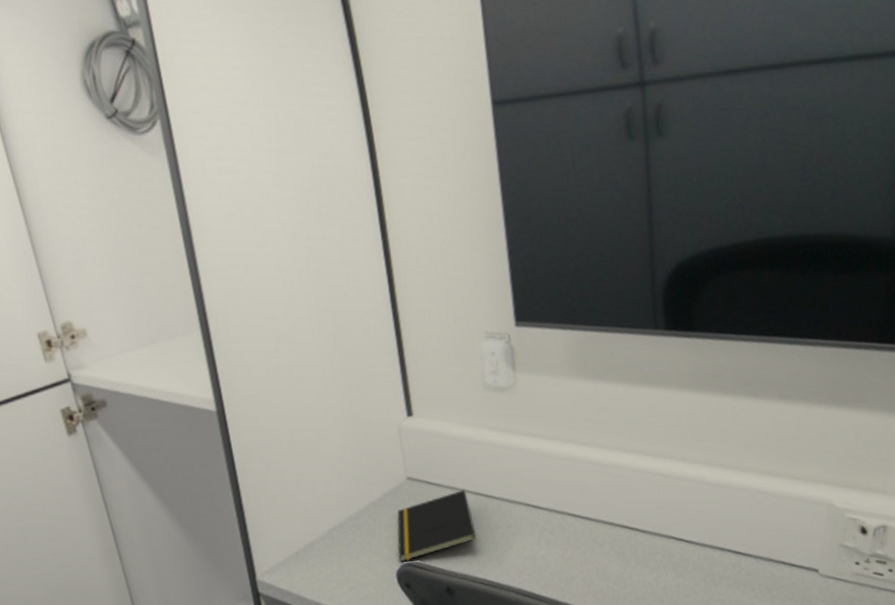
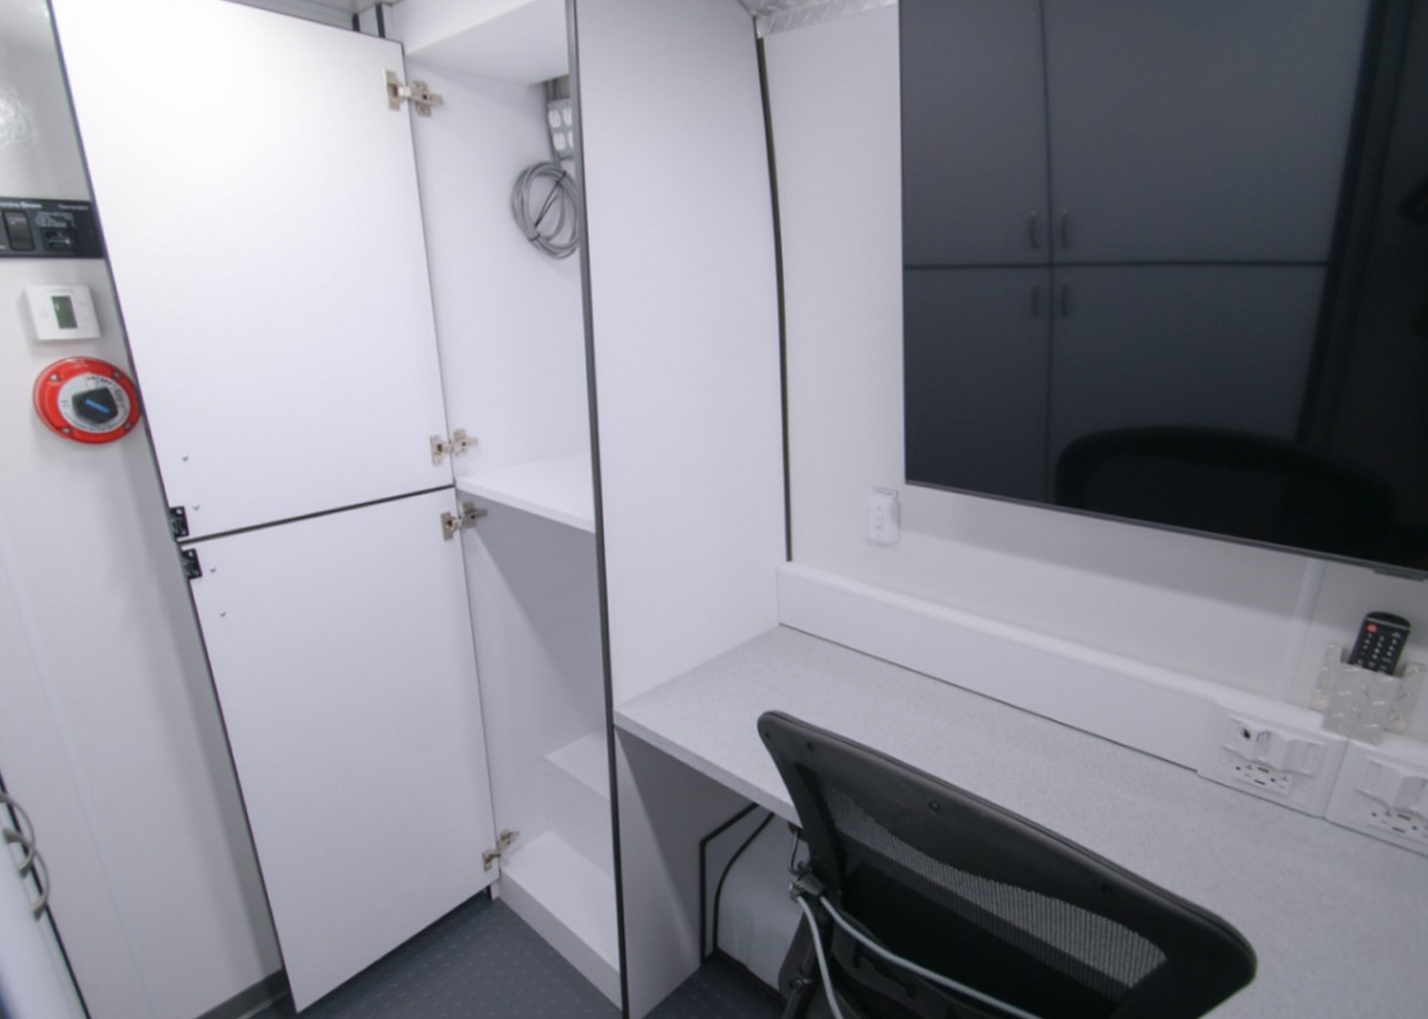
notepad: present [397,490,476,562] -> none [761,643,843,710]

